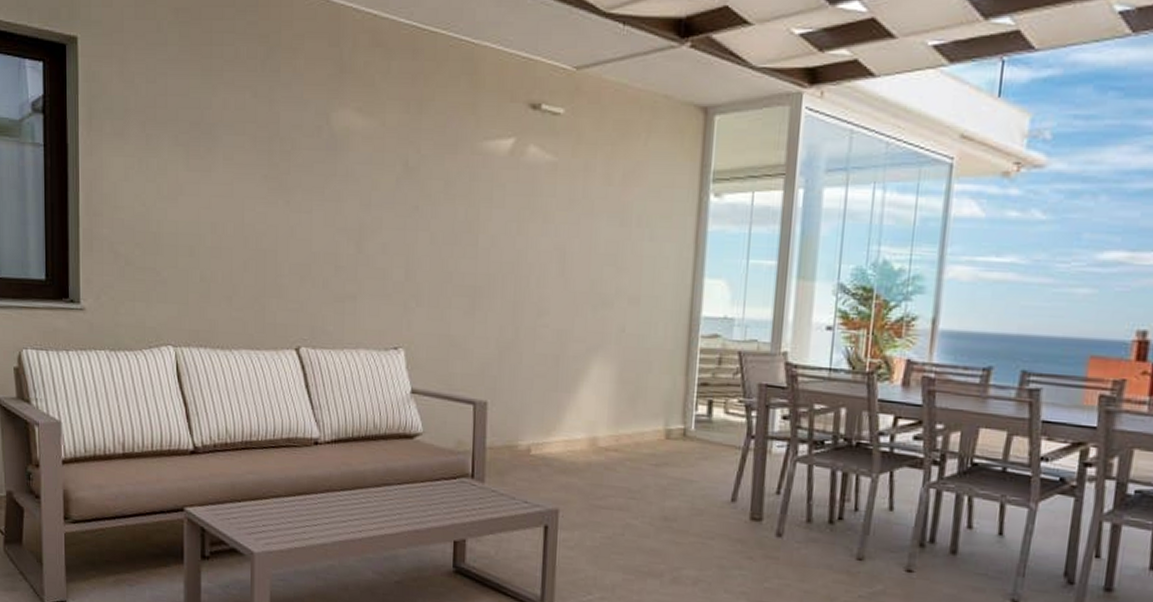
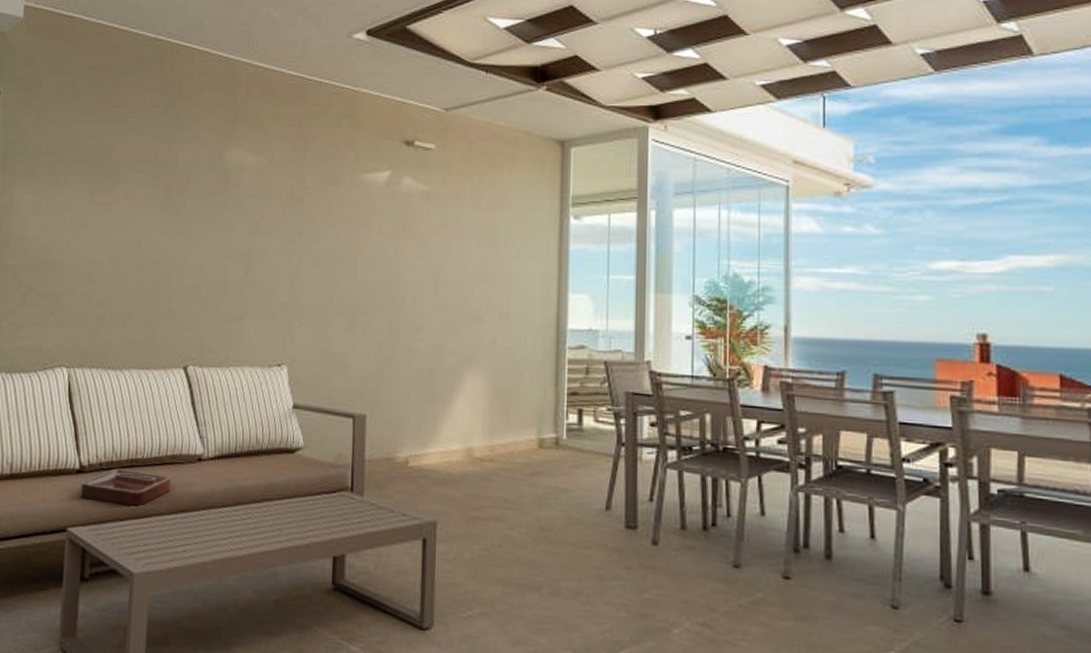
decorative tray: none [196,450,288,488] -> present [80,468,172,507]

